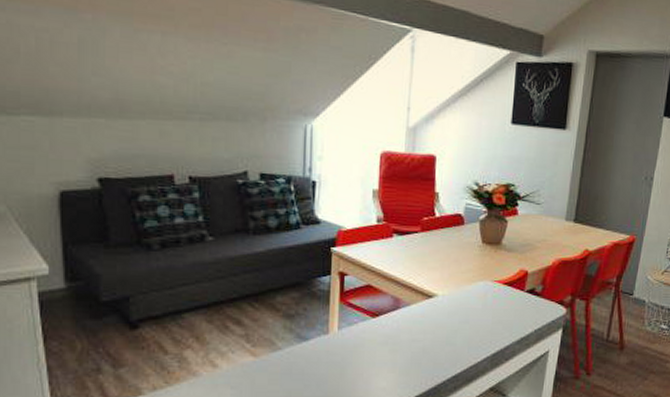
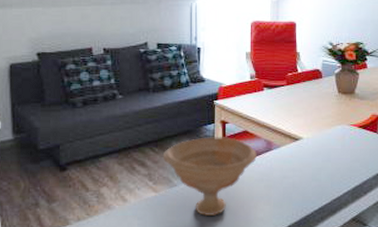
bowl: none [264,290,381,386] -> present [162,136,257,217]

